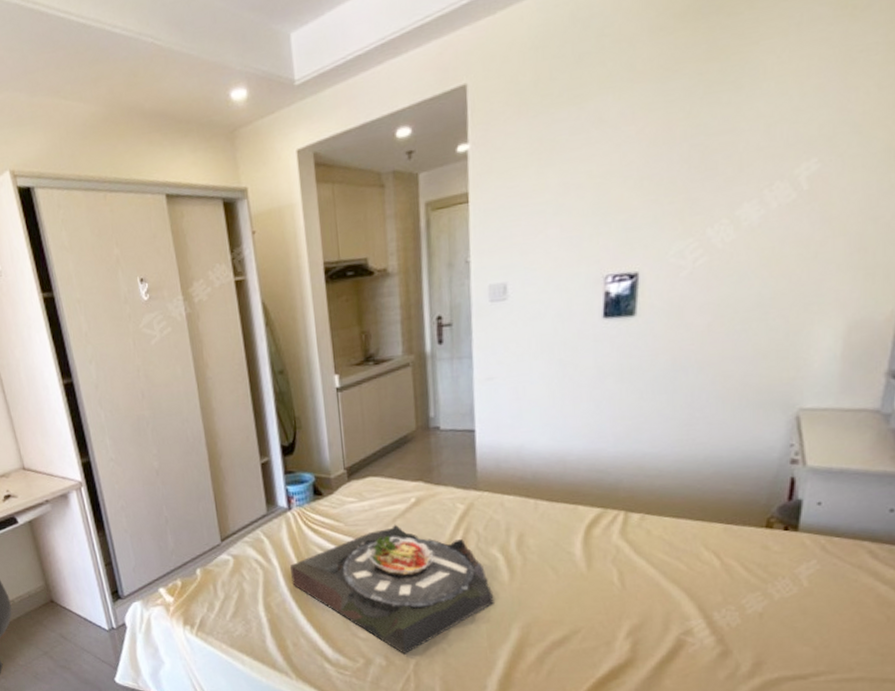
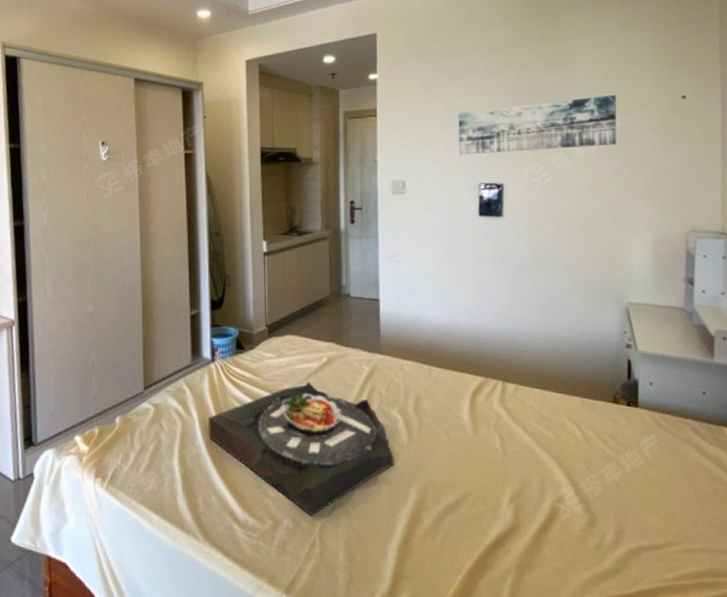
wall art: none [578,123,816,241] -> present [458,94,617,155]

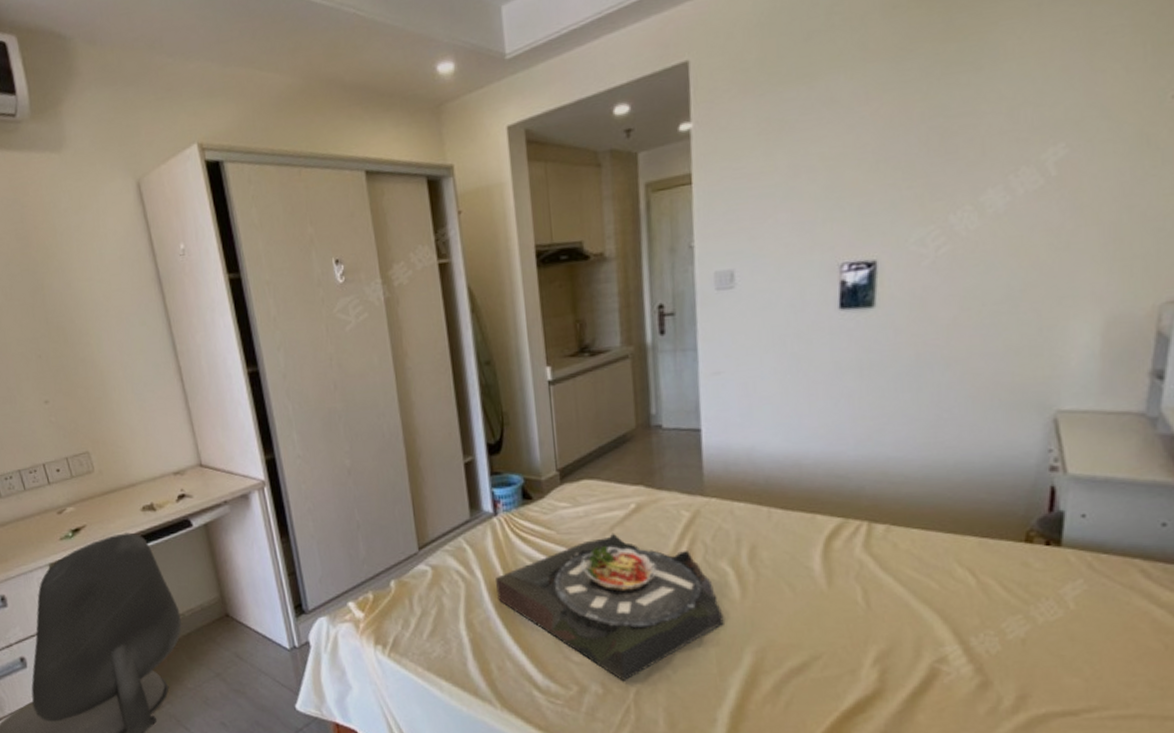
wall art: present [458,94,617,155] -> none [810,106,1063,226]

